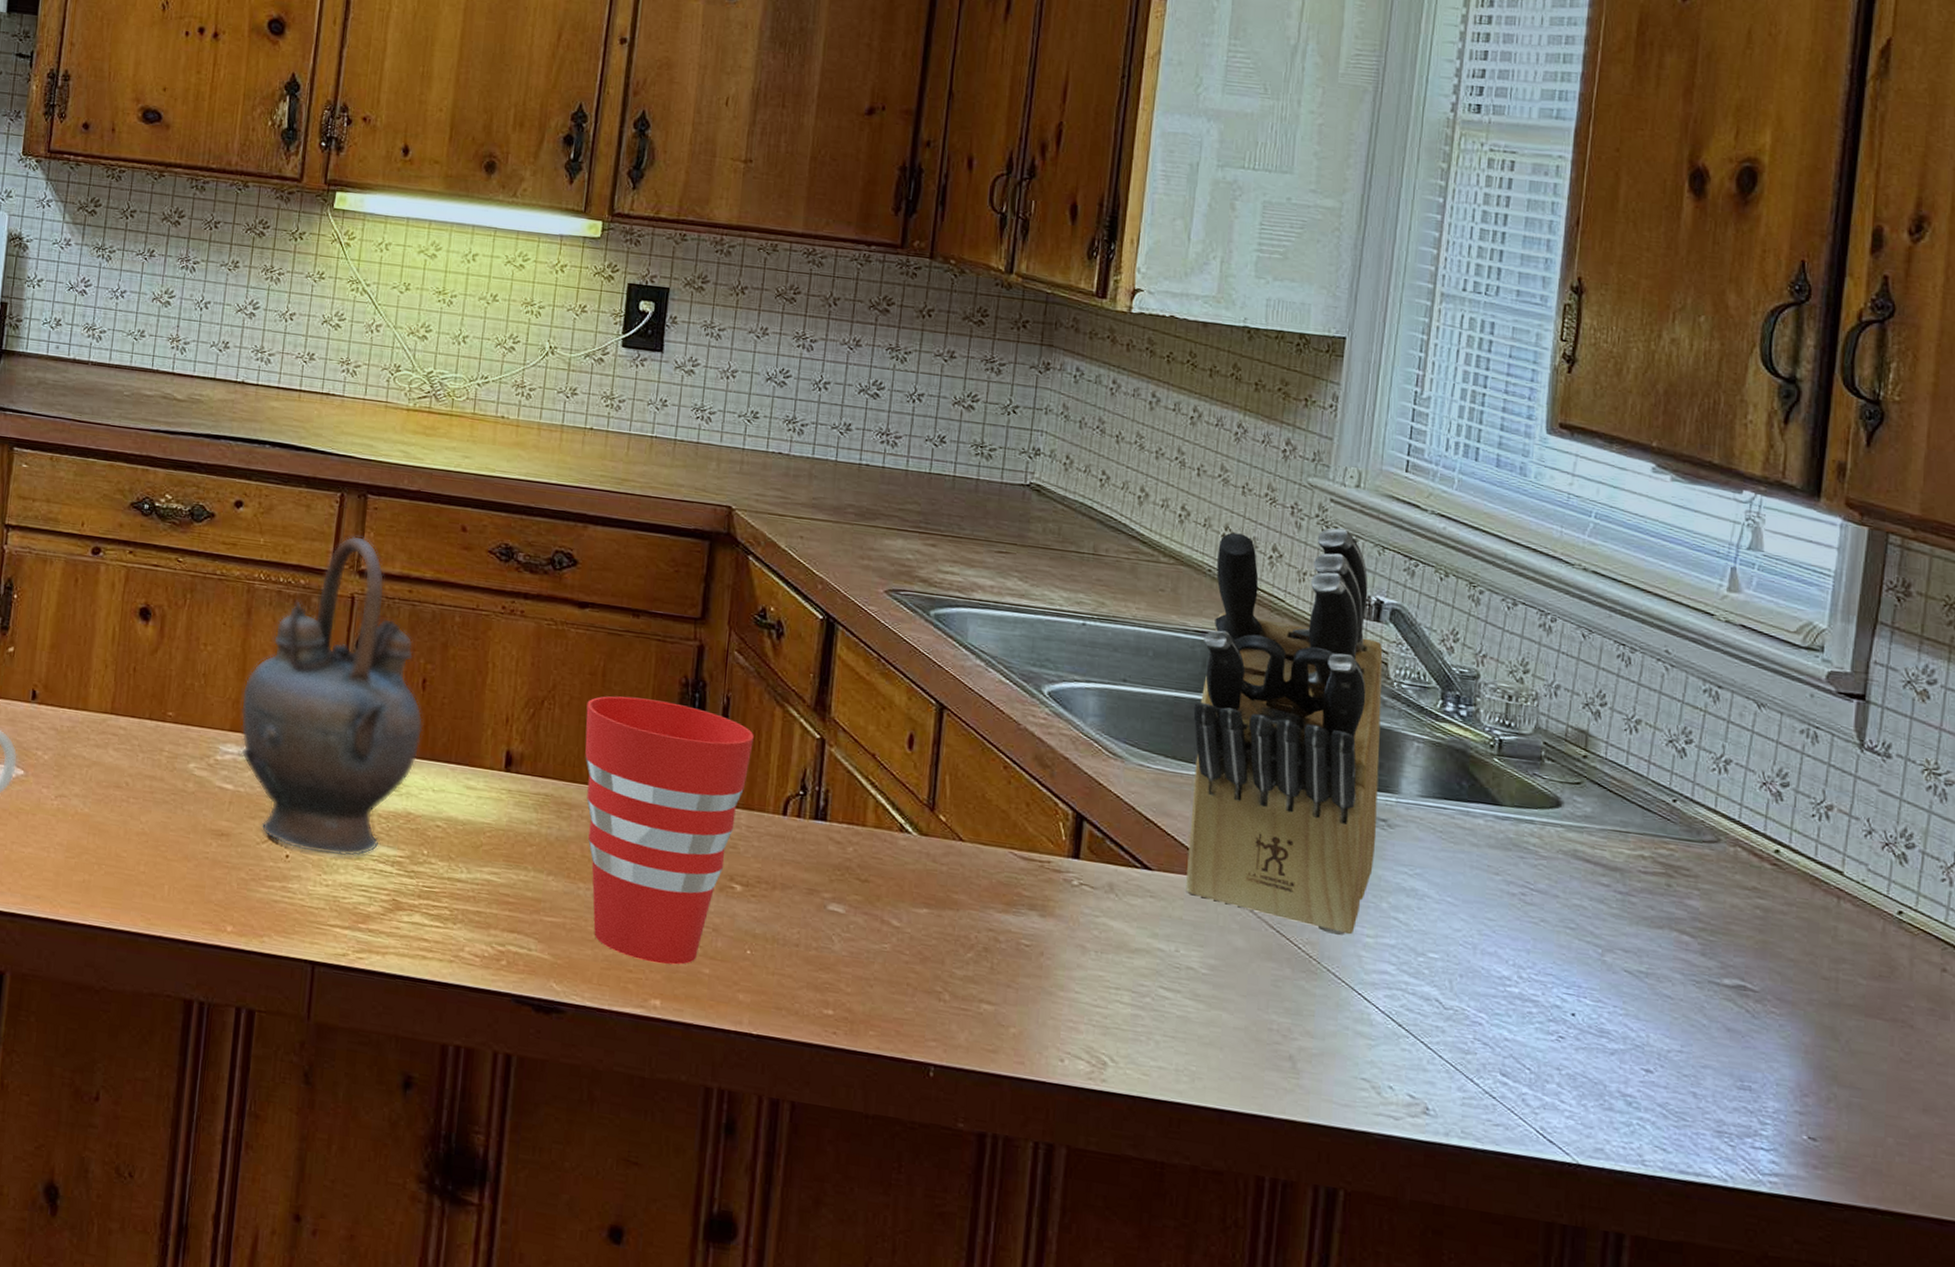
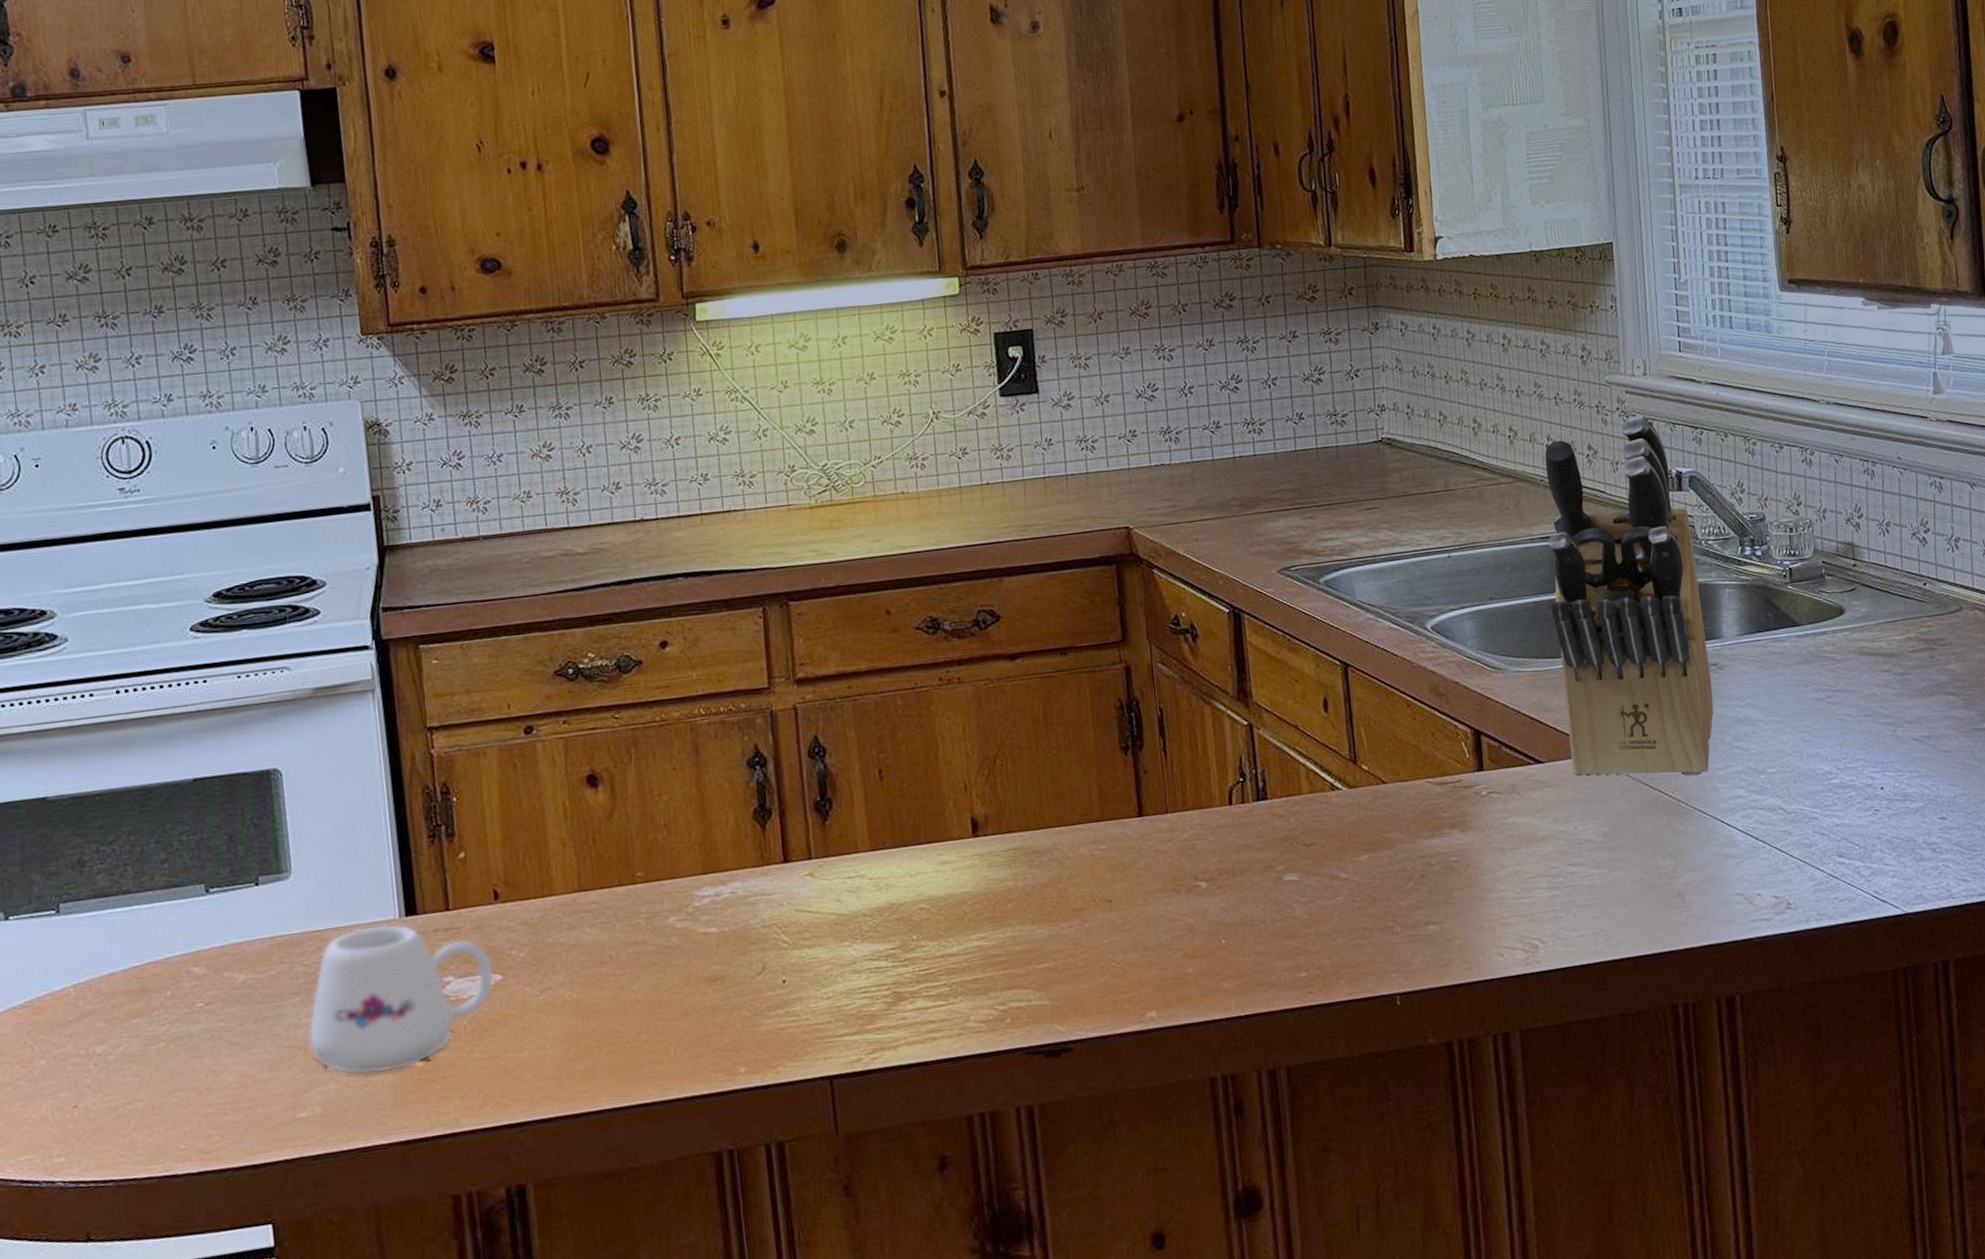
teapot: present [240,535,424,857] -> none [706,645,890,972]
cup: present [585,696,754,965] -> none [1035,727,1191,979]

